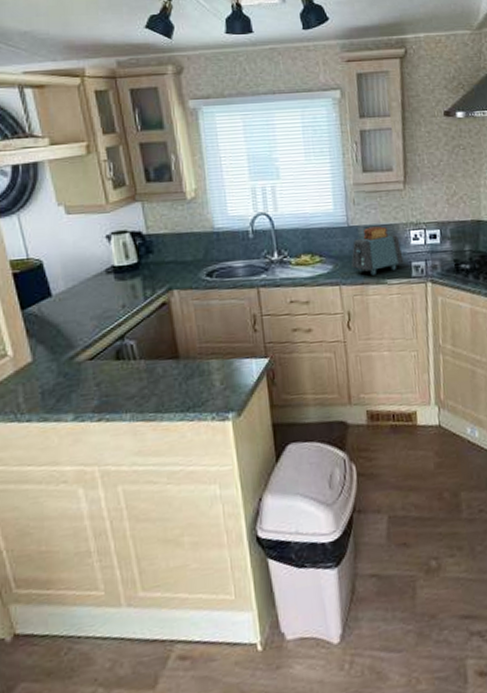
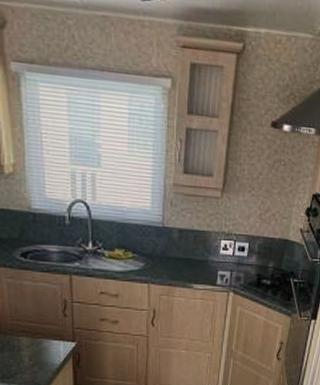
toaster: present [351,226,404,275] -> none [162,231,211,278]

